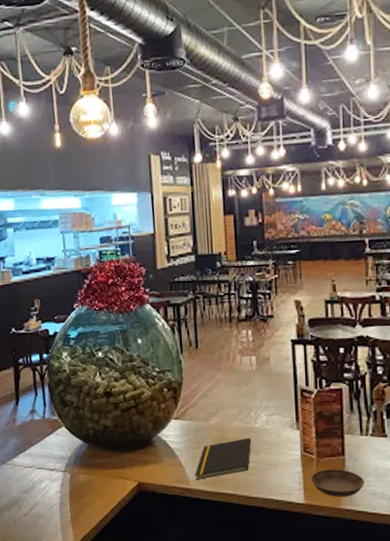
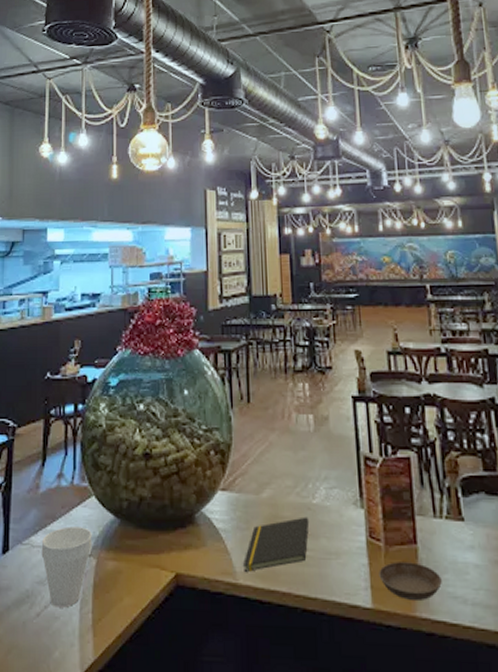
cup: none [22,450,66,509] -> present [41,526,92,608]

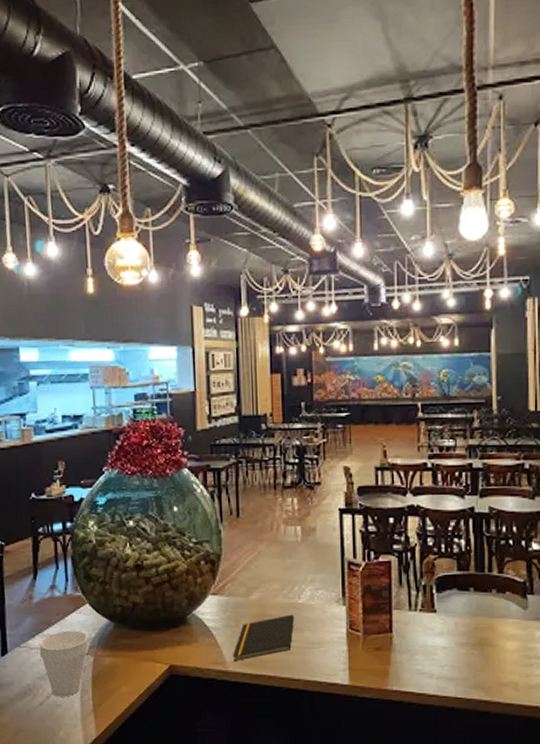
saucer: present [379,562,442,600] -> none [357,647,412,677]

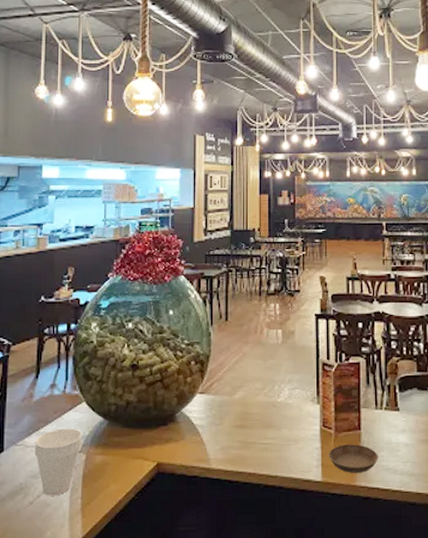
notepad: present [233,614,295,661] -> none [217,412,274,458]
saucer: none [357,647,412,677] -> present [329,444,378,473]

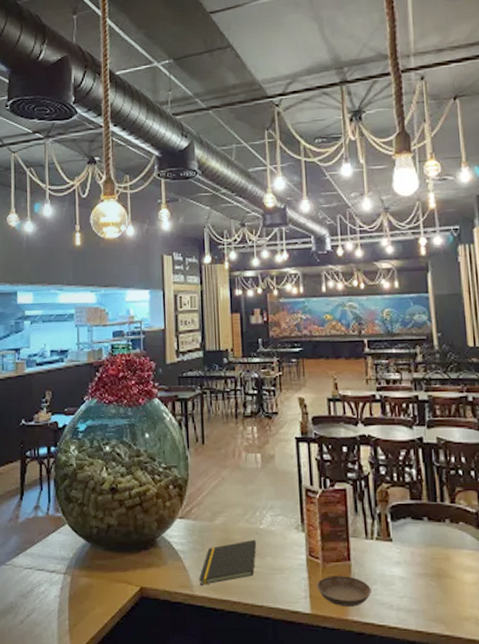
cup: present [34,428,82,496] -> none [22,550,67,616]
notepad: none [217,412,274,458] -> present [199,539,257,585]

